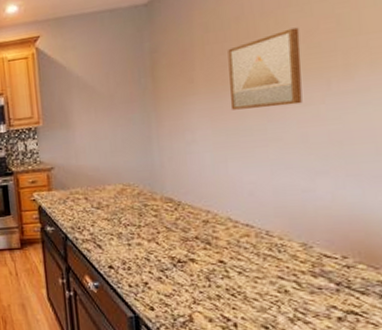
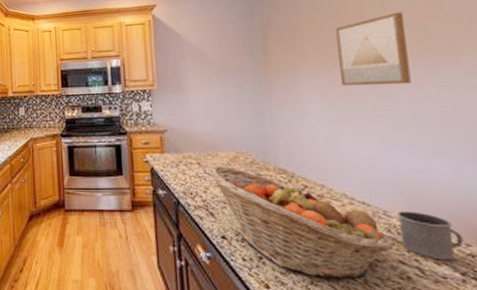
fruit basket: none [96,199,276,298] -> present [208,166,395,280]
mug: none [279,229,341,273] -> present [396,211,464,261]

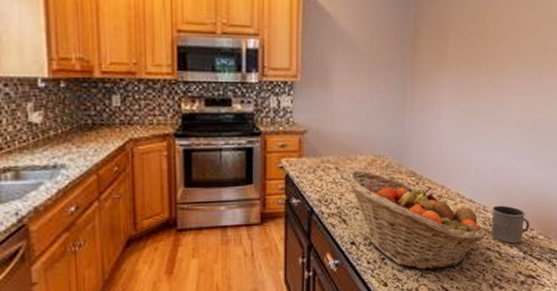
wall art: present [335,12,412,86] -> none [472,22,528,92]

